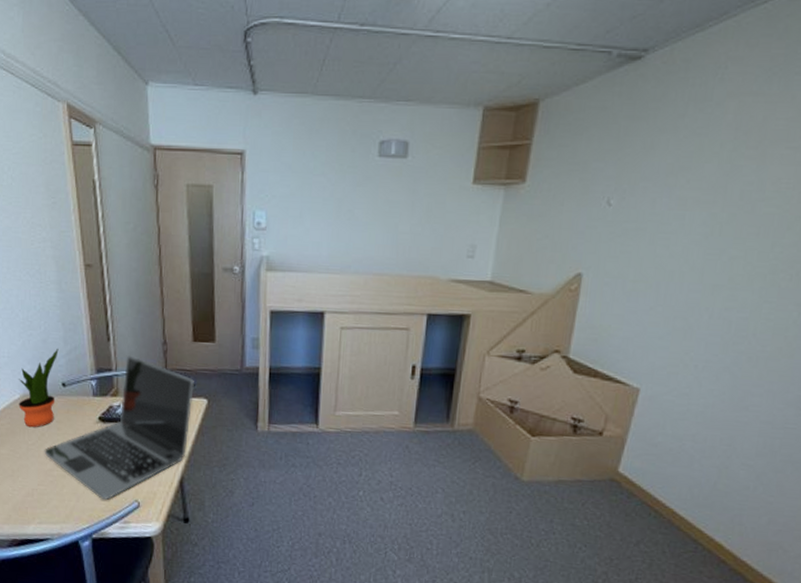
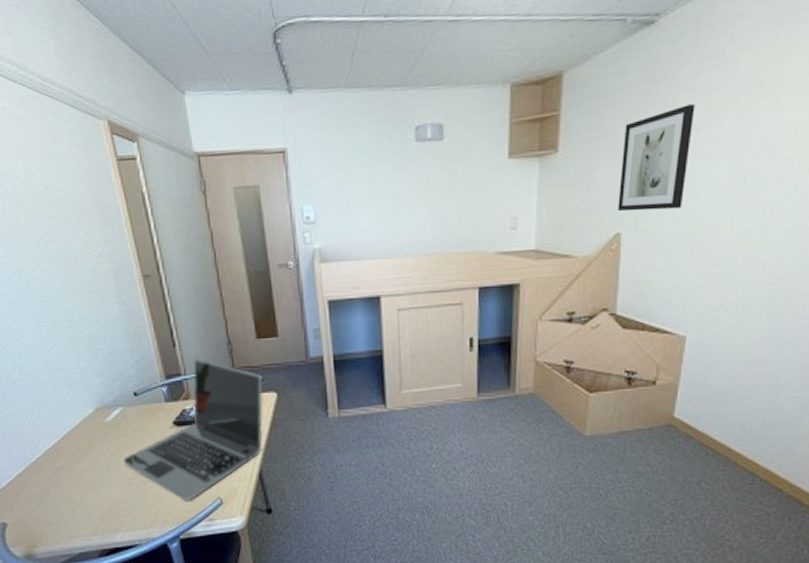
potted plant: present [19,348,59,428] -> none [91,359,130,440]
wall art: none [582,147,675,254] -> present [618,104,695,212]

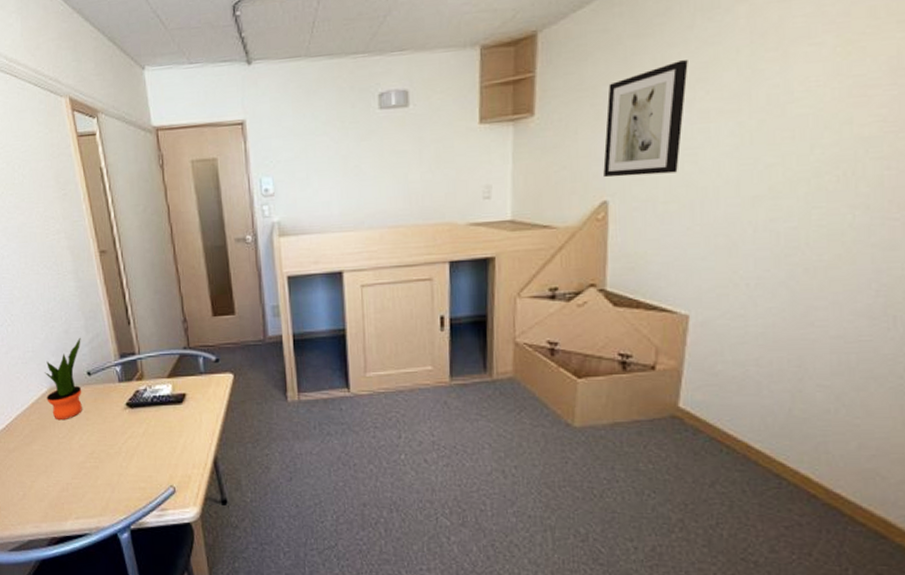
potted plant: none [91,359,130,440] -> present [45,337,82,421]
laptop: present [123,357,263,501] -> none [75,336,219,489]

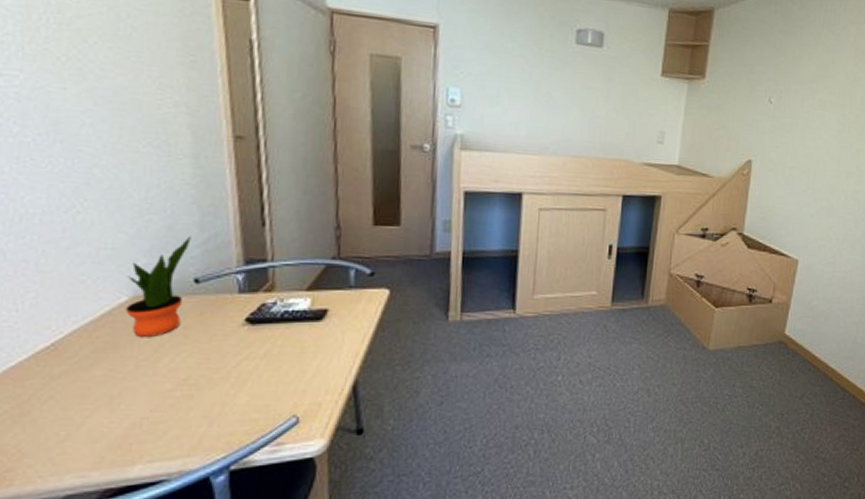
wall art: present [603,60,688,178] -> none [751,58,816,146]

